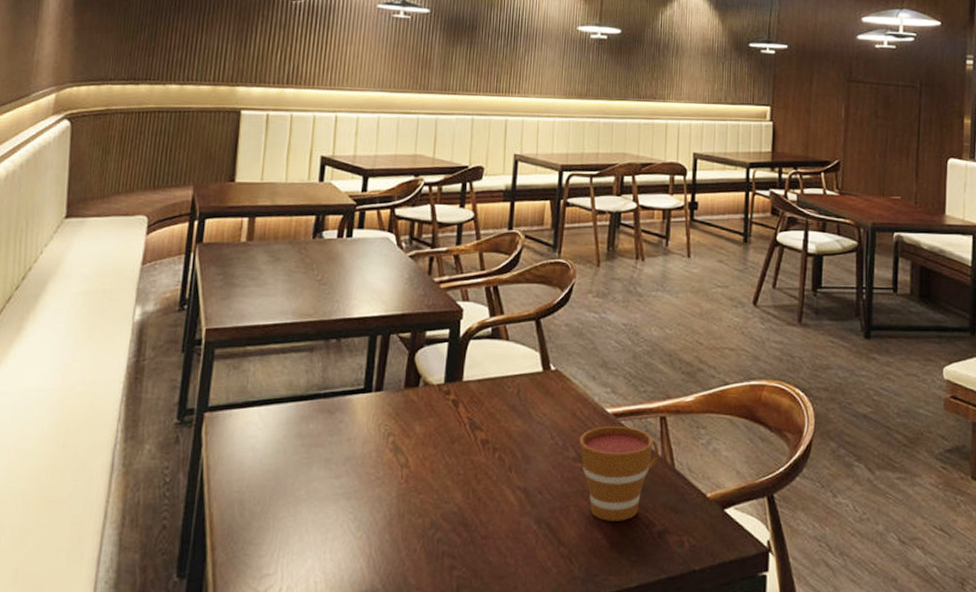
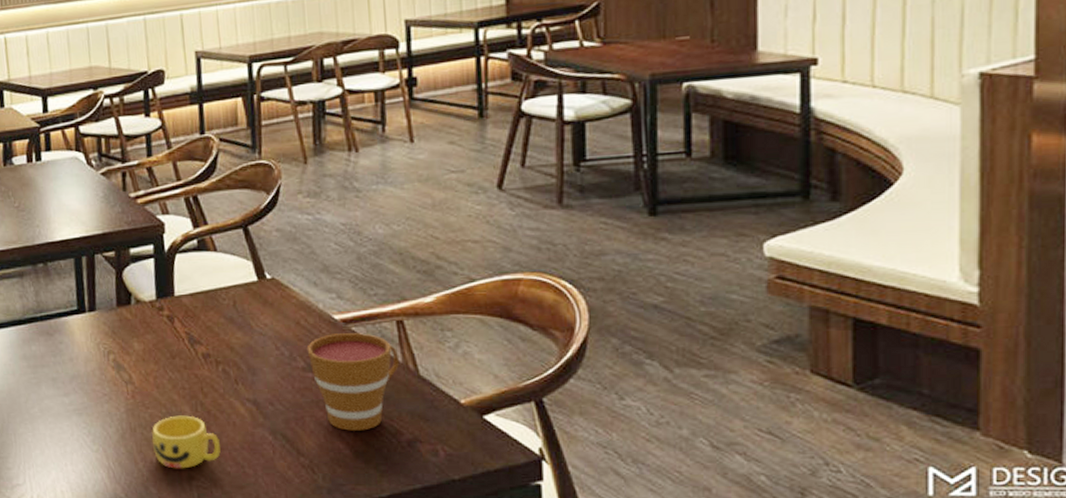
cup: none [418,502,486,558] -> present [151,415,221,469]

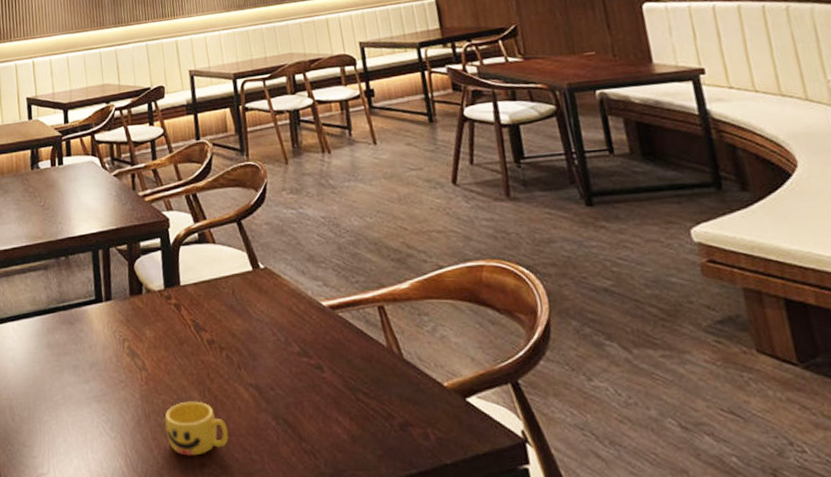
cup: present [306,333,400,431] -> none [300,318,385,415]

